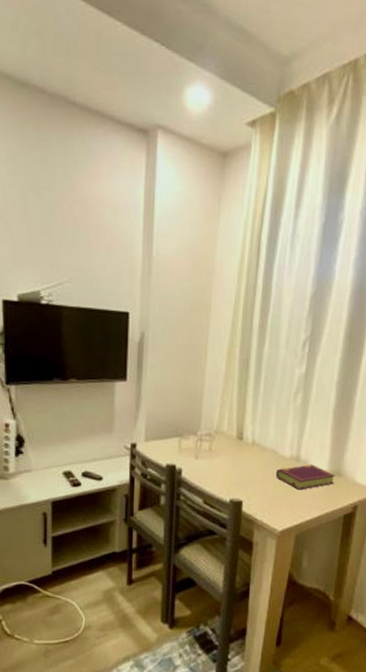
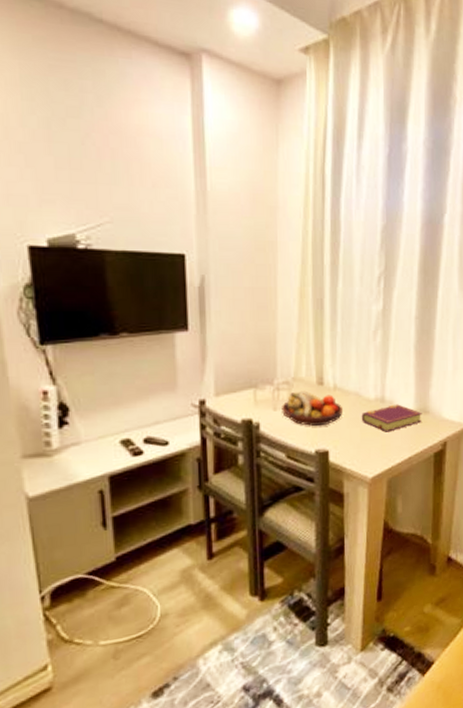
fruit bowl: none [203,443,260,478] -> present [282,390,344,427]

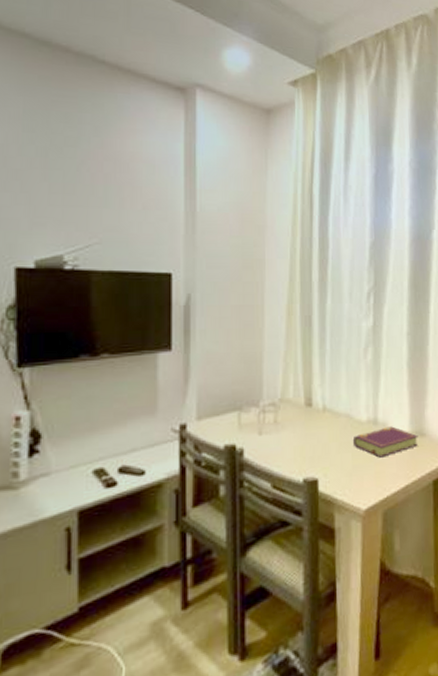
fruit bowl: present [282,390,344,427] -> none [268,412,334,453]

